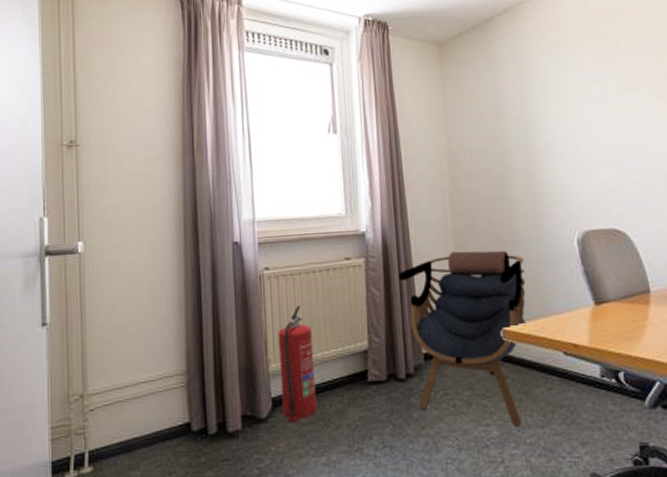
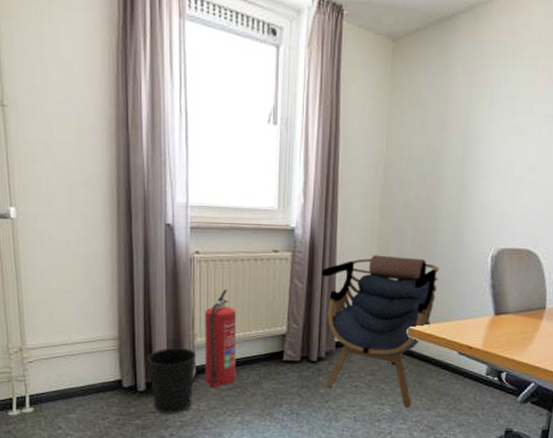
wastebasket: none [218,376,271,462] -> present [147,347,196,415]

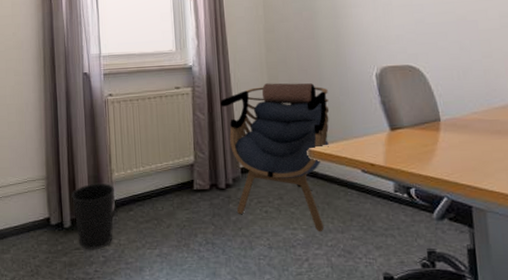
fire extinguisher: present [205,290,237,388] -> none [120,126,152,221]

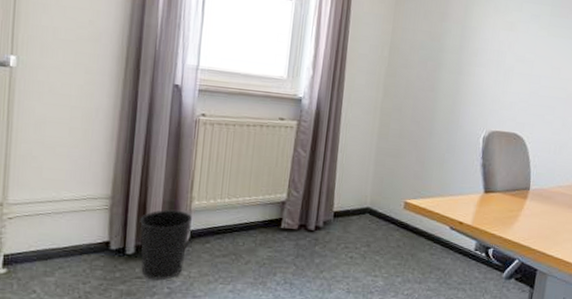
armchair: present [220,83,330,232] -> none [321,129,436,281]

